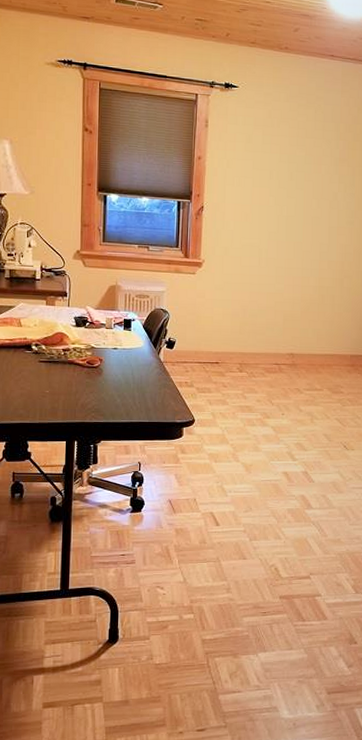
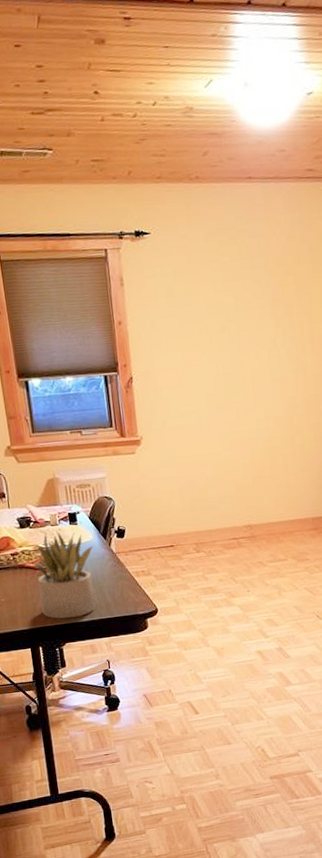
succulent plant: none [82,334,142,418] -> present [32,531,95,619]

